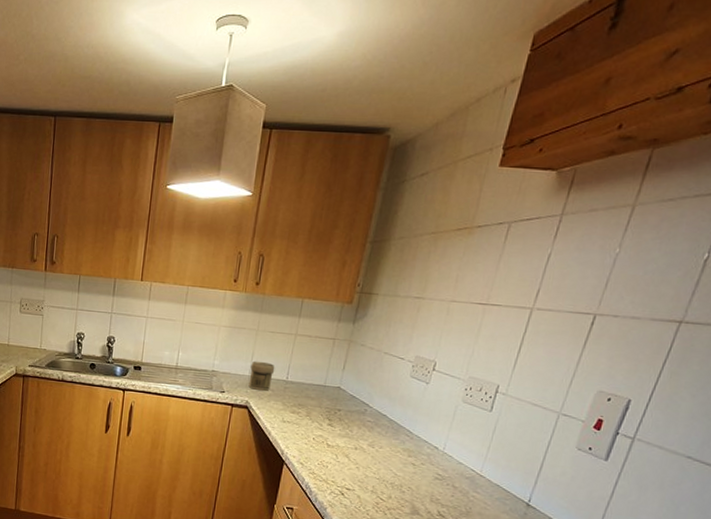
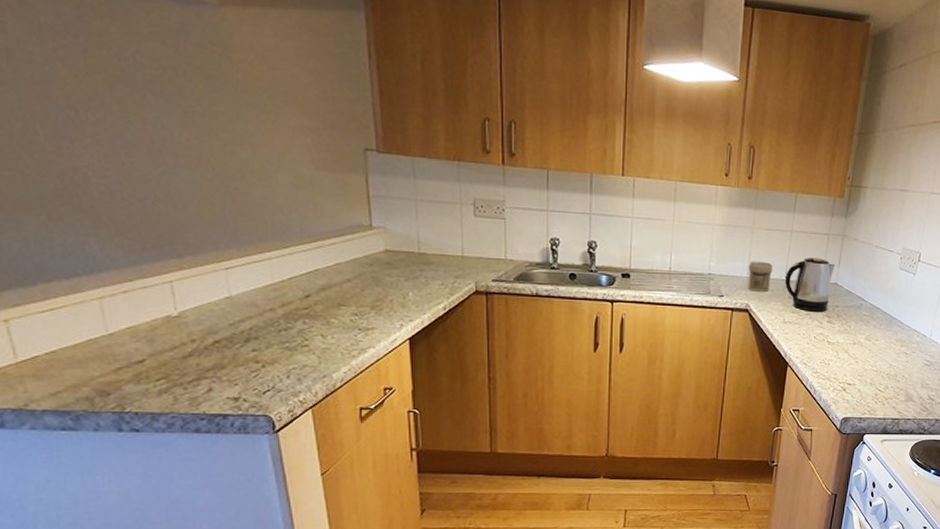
kettle: none [286,360,339,415] -> present [785,257,835,312]

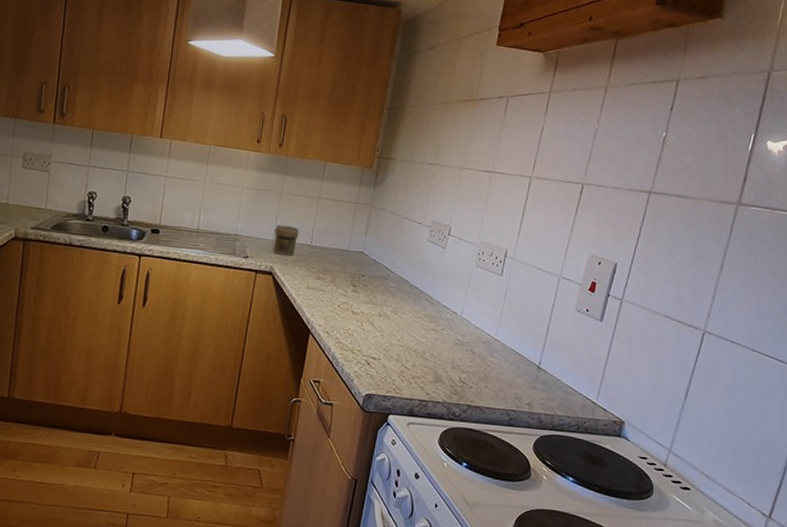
kettle: present [785,257,835,312] -> none [310,224,362,281]

